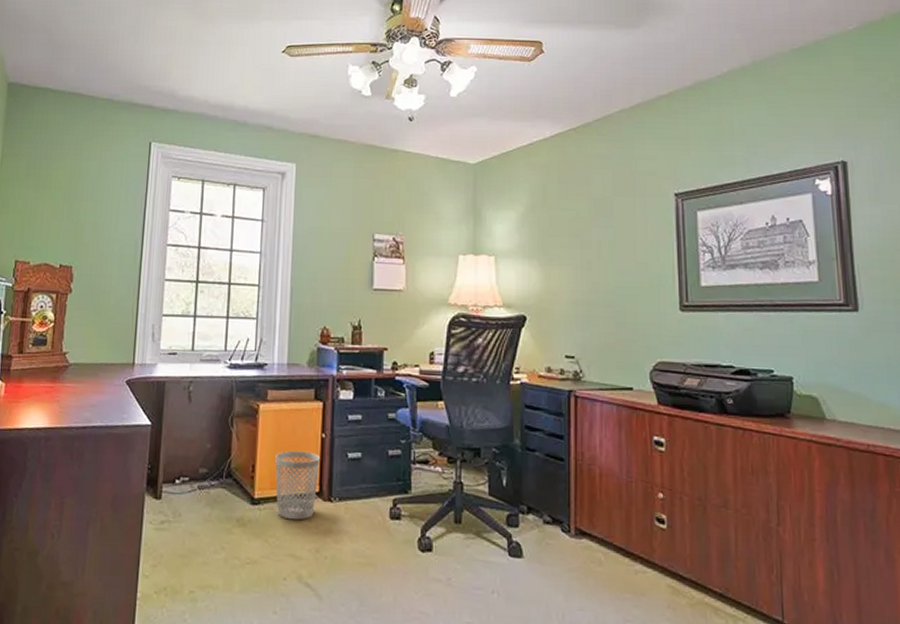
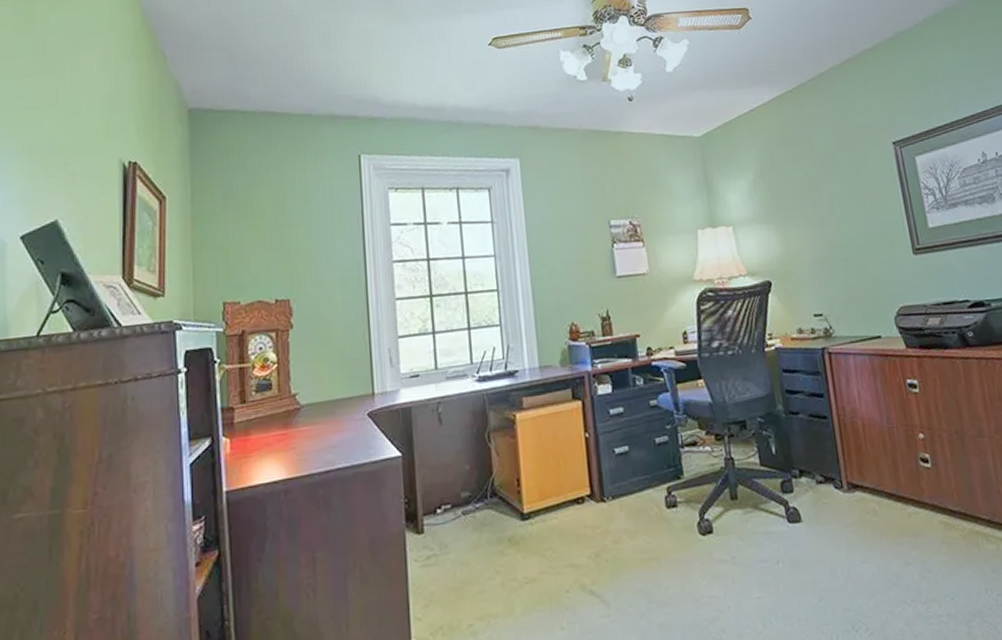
wastebasket: present [275,450,320,520] -> none [540,454,589,529]

